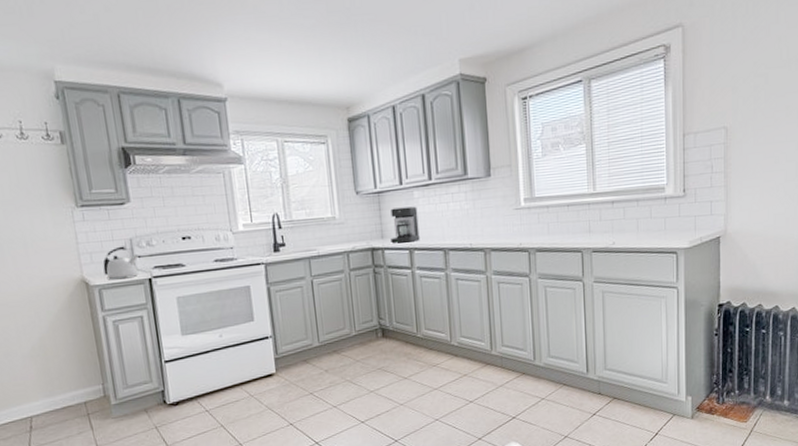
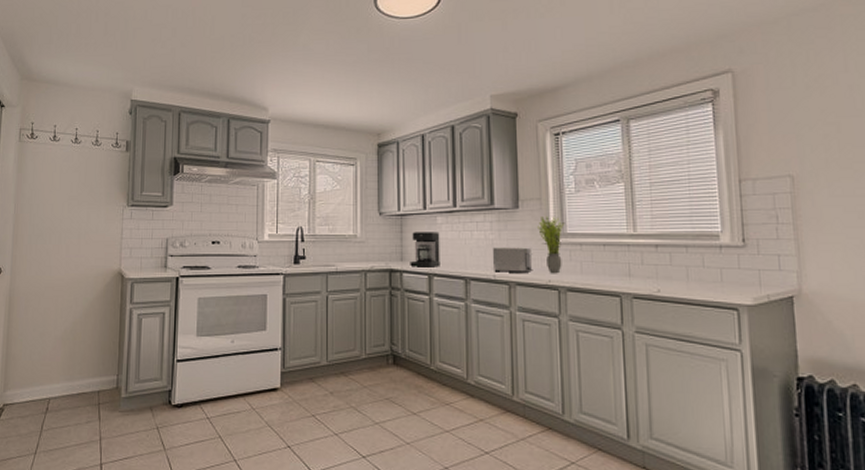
kettle: present [103,246,139,279] -> none [139,244,171,275]
toaster: none [468,214,505,241] -> present [492,247,533,274]
potted plant: none [509,182,534,237] -> present [538,217,565,274]

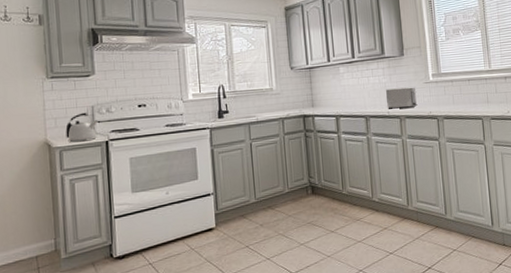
kettle: none [139,244,171,275] -> present [65,112,98,142]
coffee maker: present [410,232,440,267] -> none [320,80,345,112]
potted plant: present [538,217,565,274] -> none [419,61,440,107]

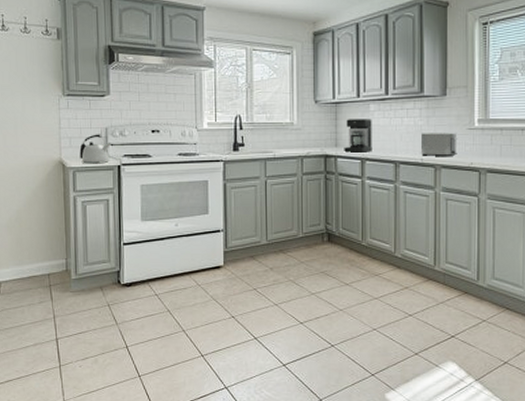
coffee maker: none [320,80,345,112] -> present [344,119,372,153]

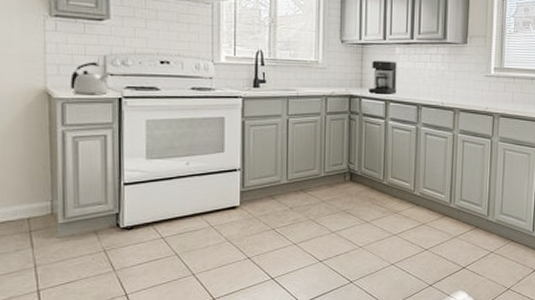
toaster: present [420,133,457,157] -> none [441,78,475,102]

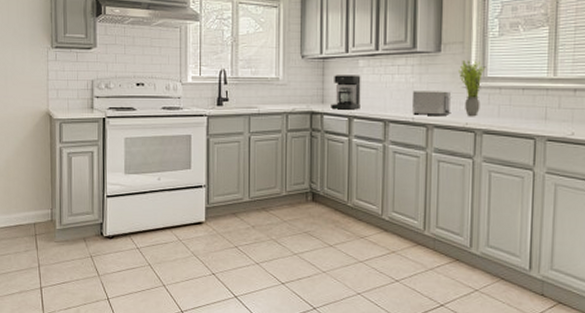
kettle: present [70,62,111,96] -> none [66,86,97,116]
toaster: none [441,78,475,102] -> present [411,91,452,117]
potted plant: none [481,52,504,102] -> present [459,60,486,117]

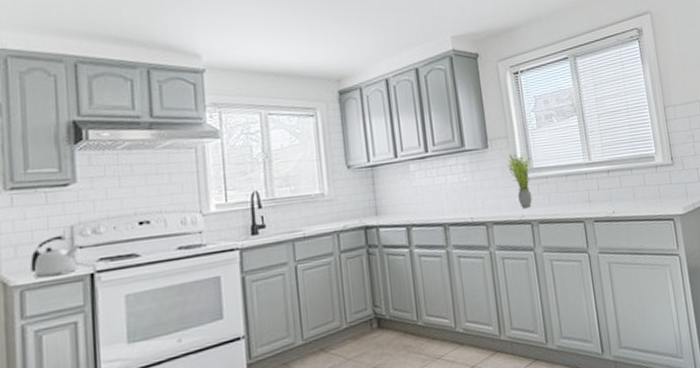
kettle: none [66,86,97,116] -> present [30,235,80,277]
coffee maker: present [331,75,361,110] -> none [385,180,418,221]
toaster: present [411,91,452,117] -> none [468,185,506,215]

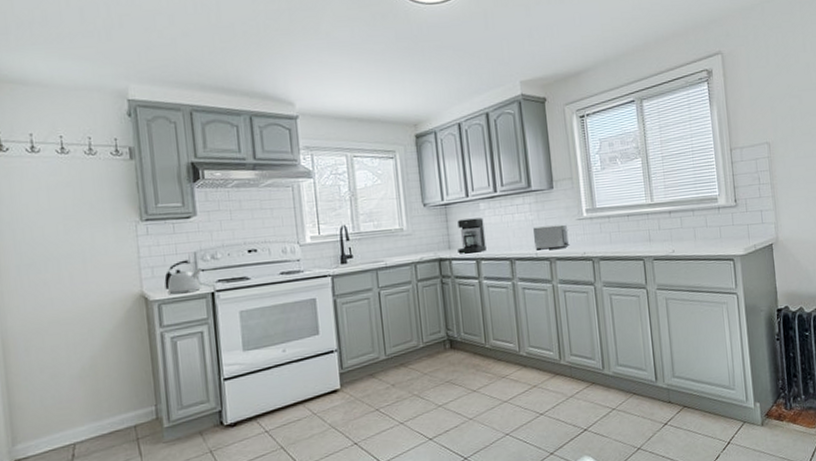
coffee maker: none [385,180,418,221] -> present [457,217,487,255]
toaster: none [468,185,506,215] -> present [533,224,569,250]
potted plant: present [507,153,532,209] -> none [571,194,595,246]

